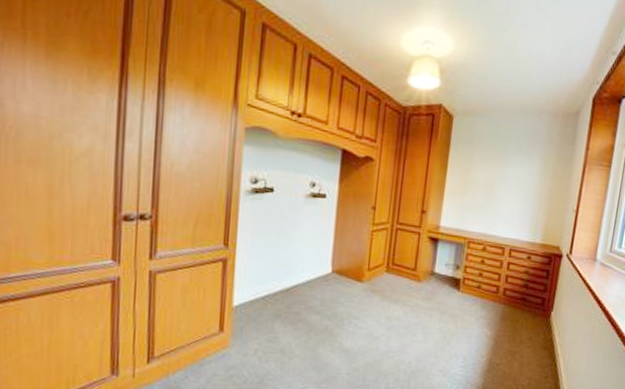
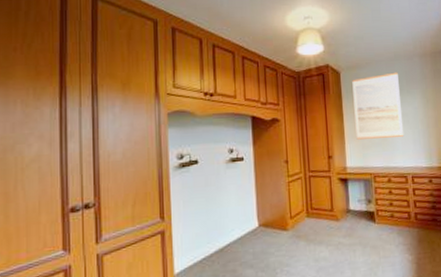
wall art: none [457,127,520,204] -> present [352,72,404,140]

